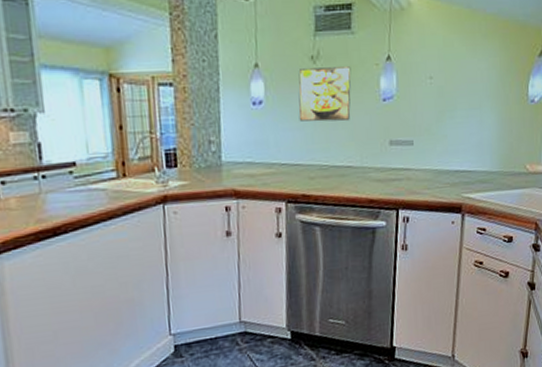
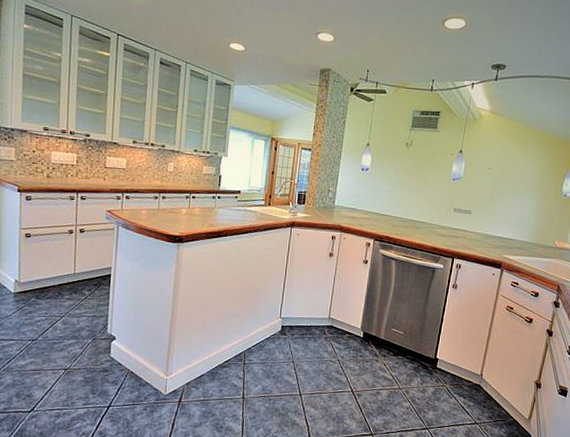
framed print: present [298,66,351,122] -> none [391,151,433,191]

